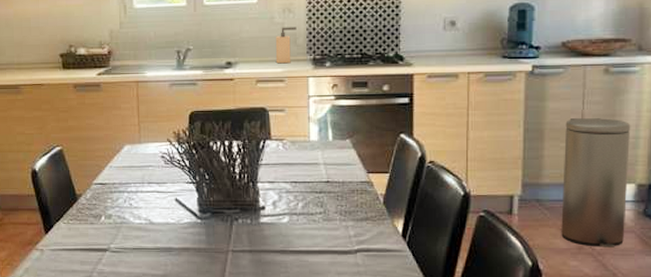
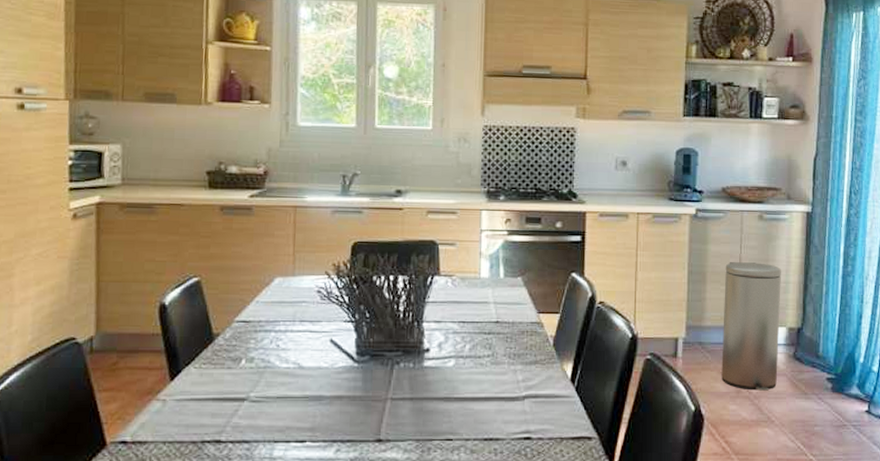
soap dispenser: present [275,27,297,64] -> none [448,156,472,195]

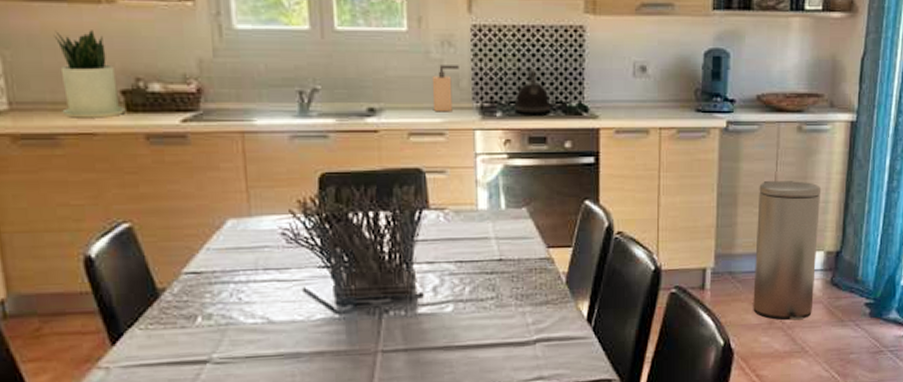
planter: none [160,125,209,193] -> present [53,30,126,118]
soap dispenser: none [448,156,472,195] -> present [432,65,459,112]
kettle: none [515,160,546,200] -> present [514,67,551,115]

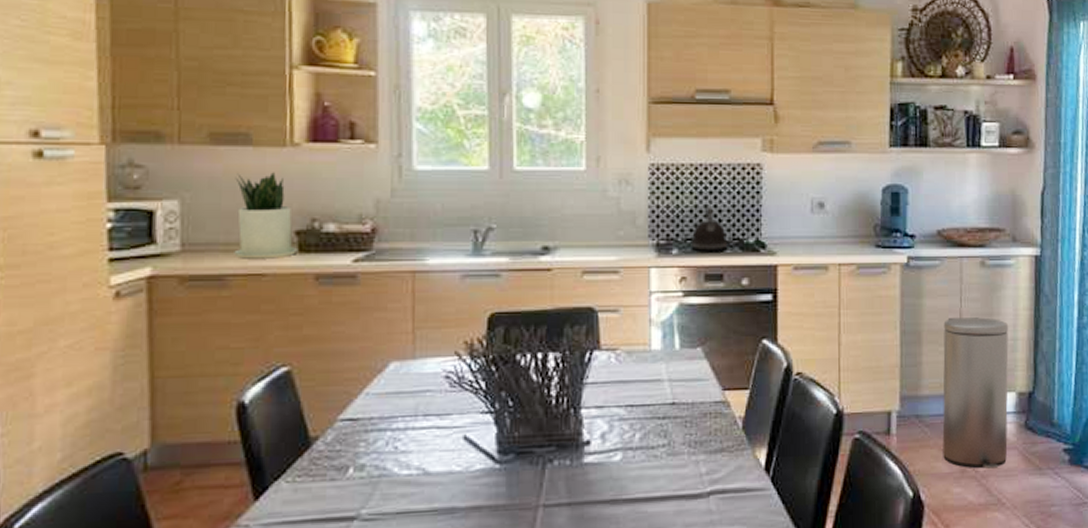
soap dispenser: present [432,65,459,112] -> none [608,203,636,250]

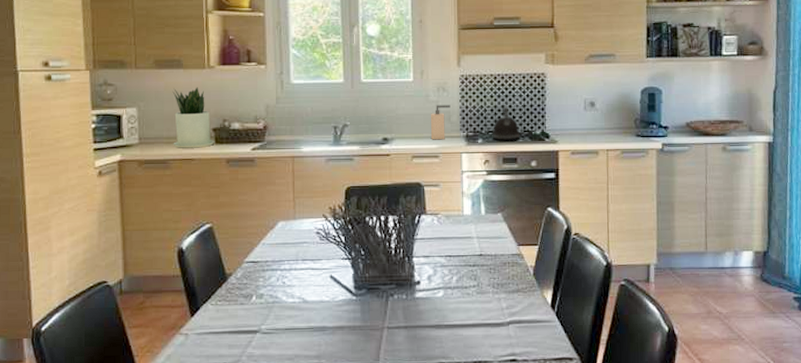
soap dispenser: none [608,203,636,250] -> present [430,105,450,140]
pedal bin: present [942,317,1009,469] -> none [692,192,747,311]

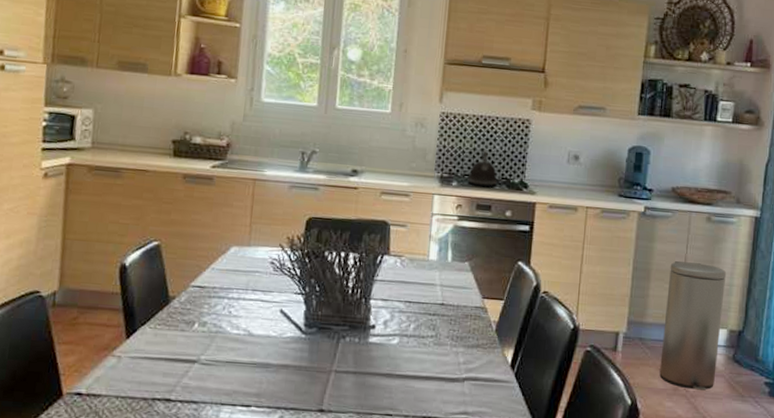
planter: present [172,87,215,148] -> none [127,93,173,160]
soap dispenser: present [430,105,450,140] -> none [403,141,427,179]
pedal bin: none [692,192,747,311] -> present [659,261,727,391]

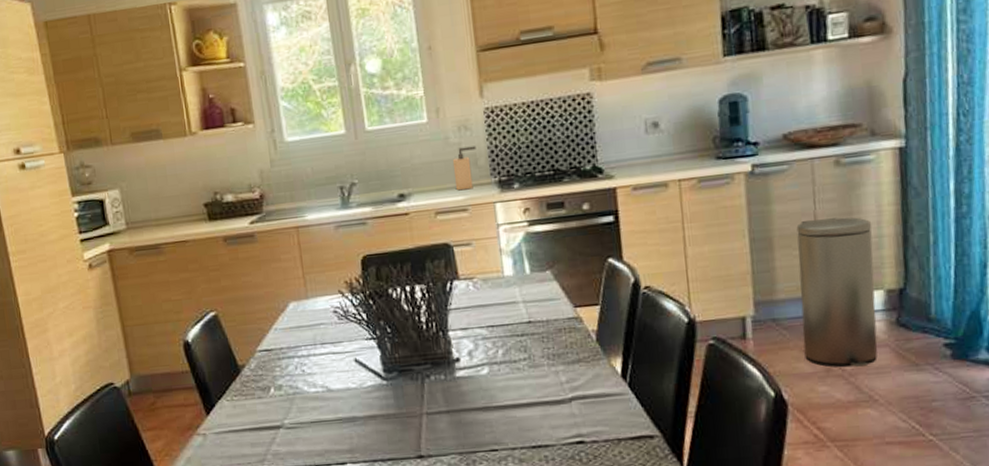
soap dispenser: none [403,141,427,179] -> present [452,146,476,191]
kettle: present [467,149,497,188] -> none [530,138,566,183]

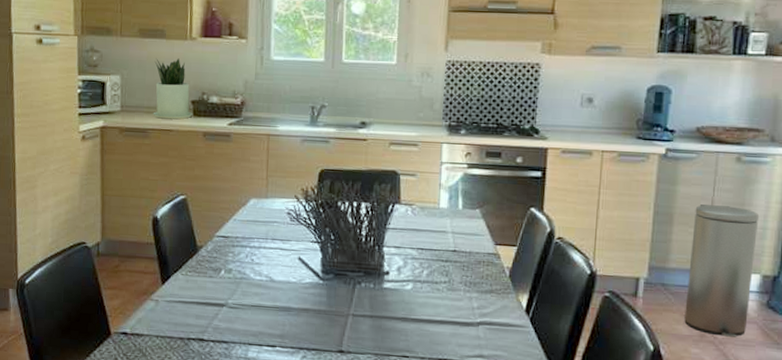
planter: none [155,158,209,230] -> present [153,58,193,120]
soap dispenser: present [452,146,476,191] -> none [410,91,434,128]

